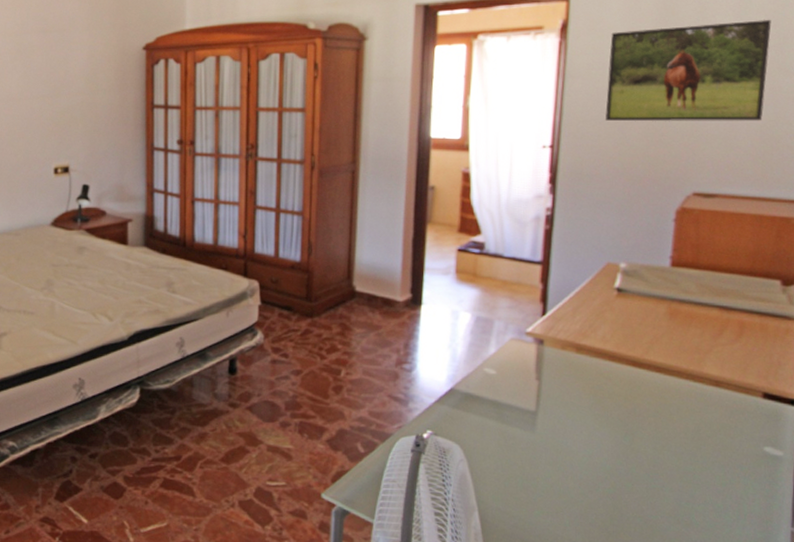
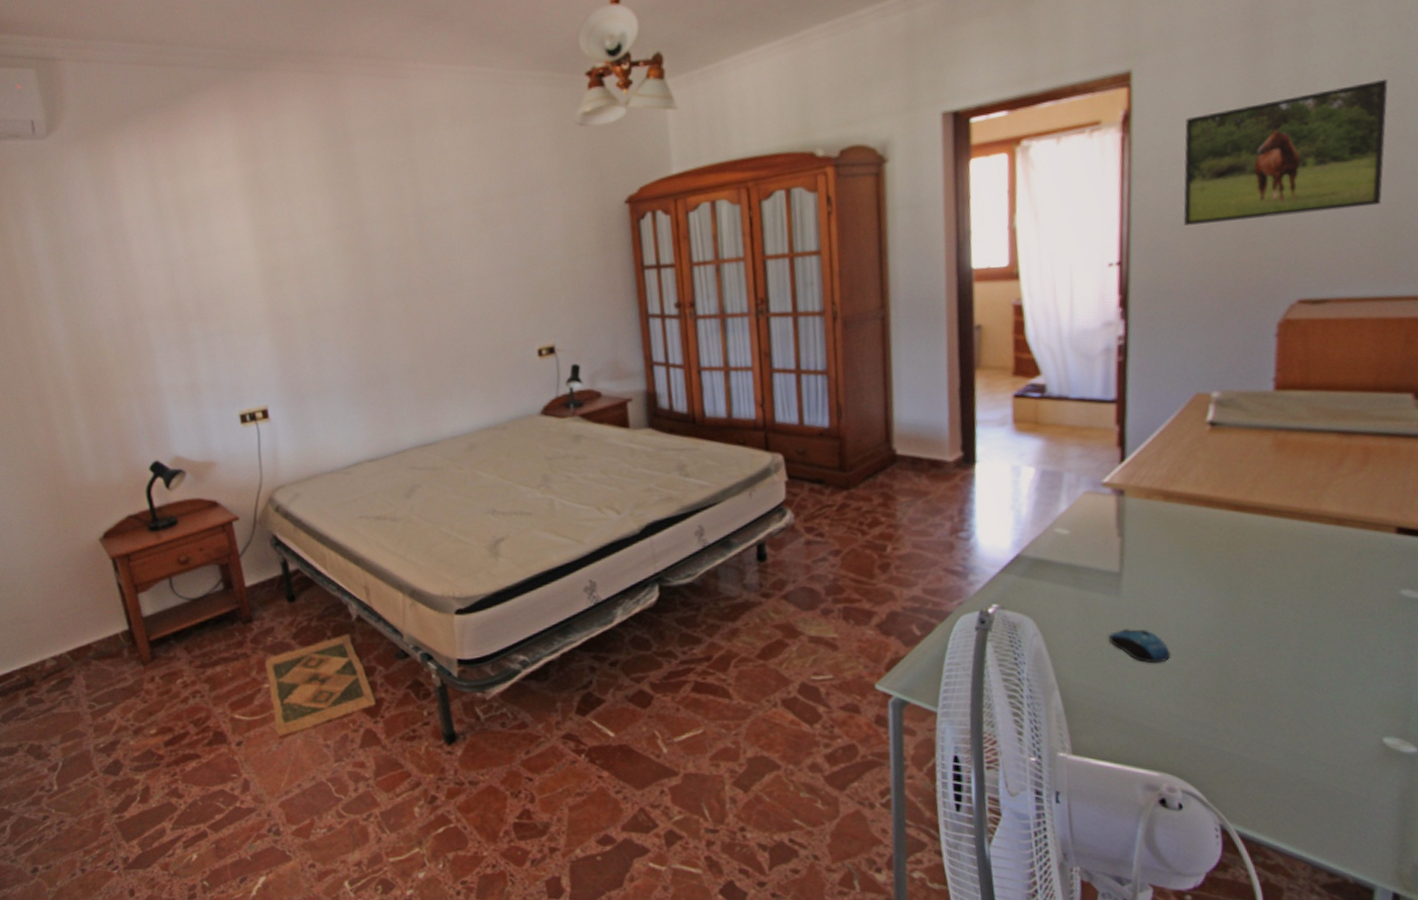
computer mouse: none [523,461,574,495] -> present [1109,628,1171,664]

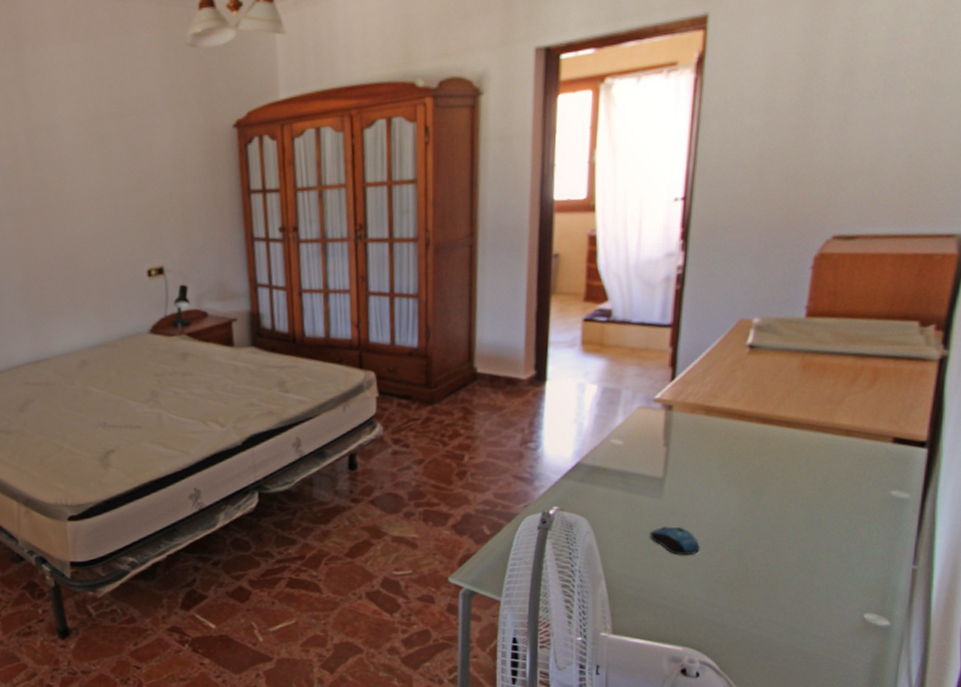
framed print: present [1183,79,1388,225] -> none [743,32,928,164]

